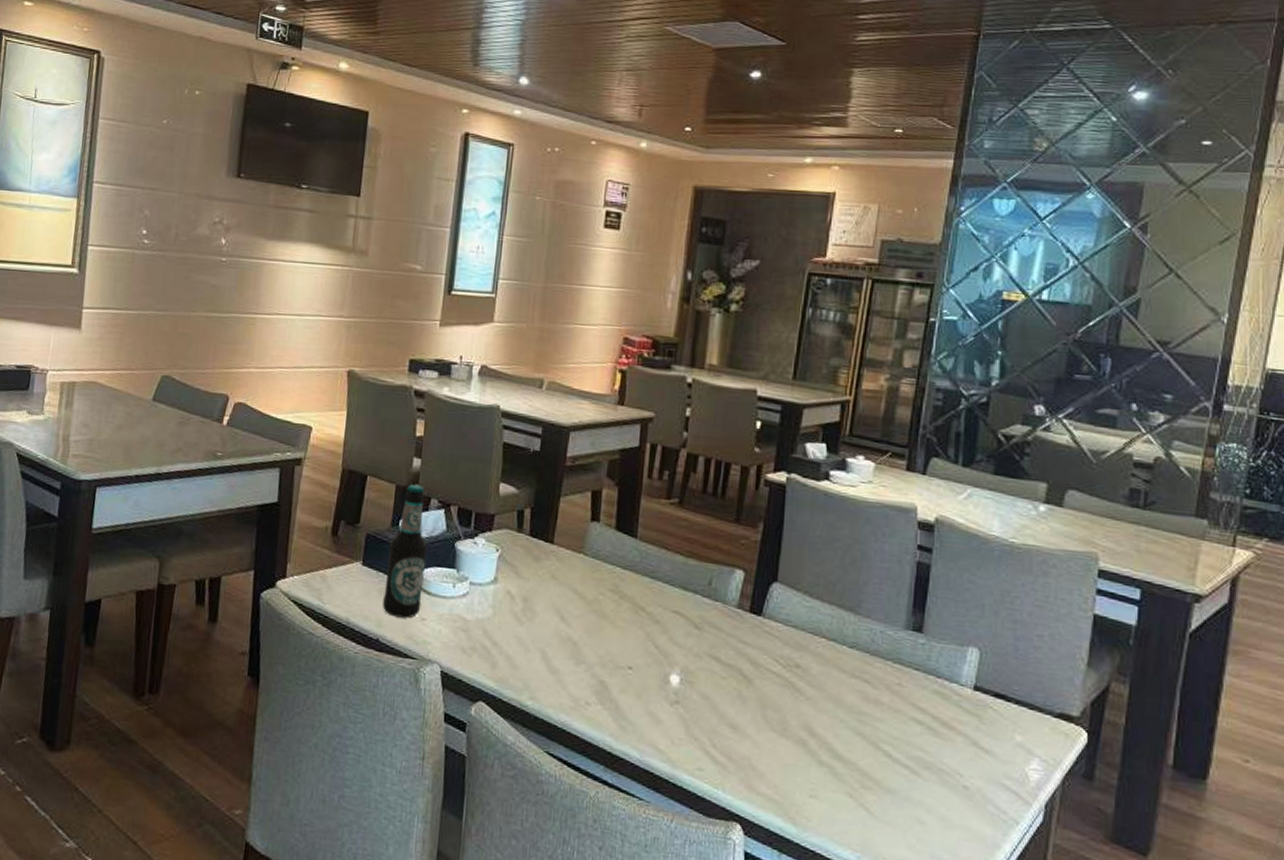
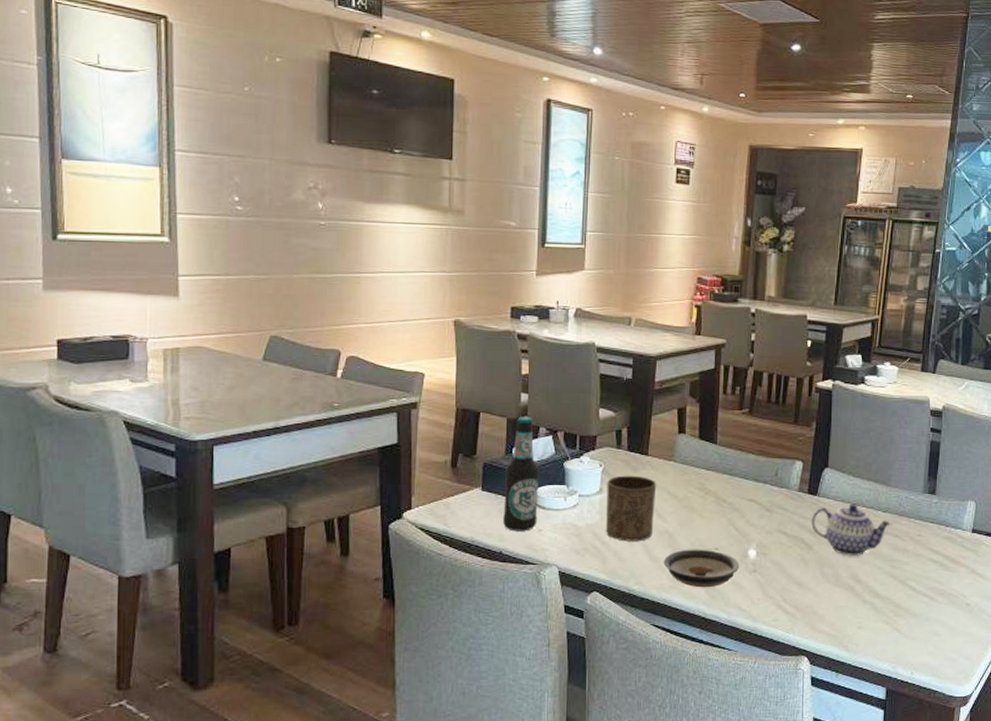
cup: none [498,564,562,647] -> present [606,475,657,541]
saucer: none [564,663,659,716] -> present [663,549,740,588]
teapot: none [752,631,861,701] -> present [811,504,892,556]

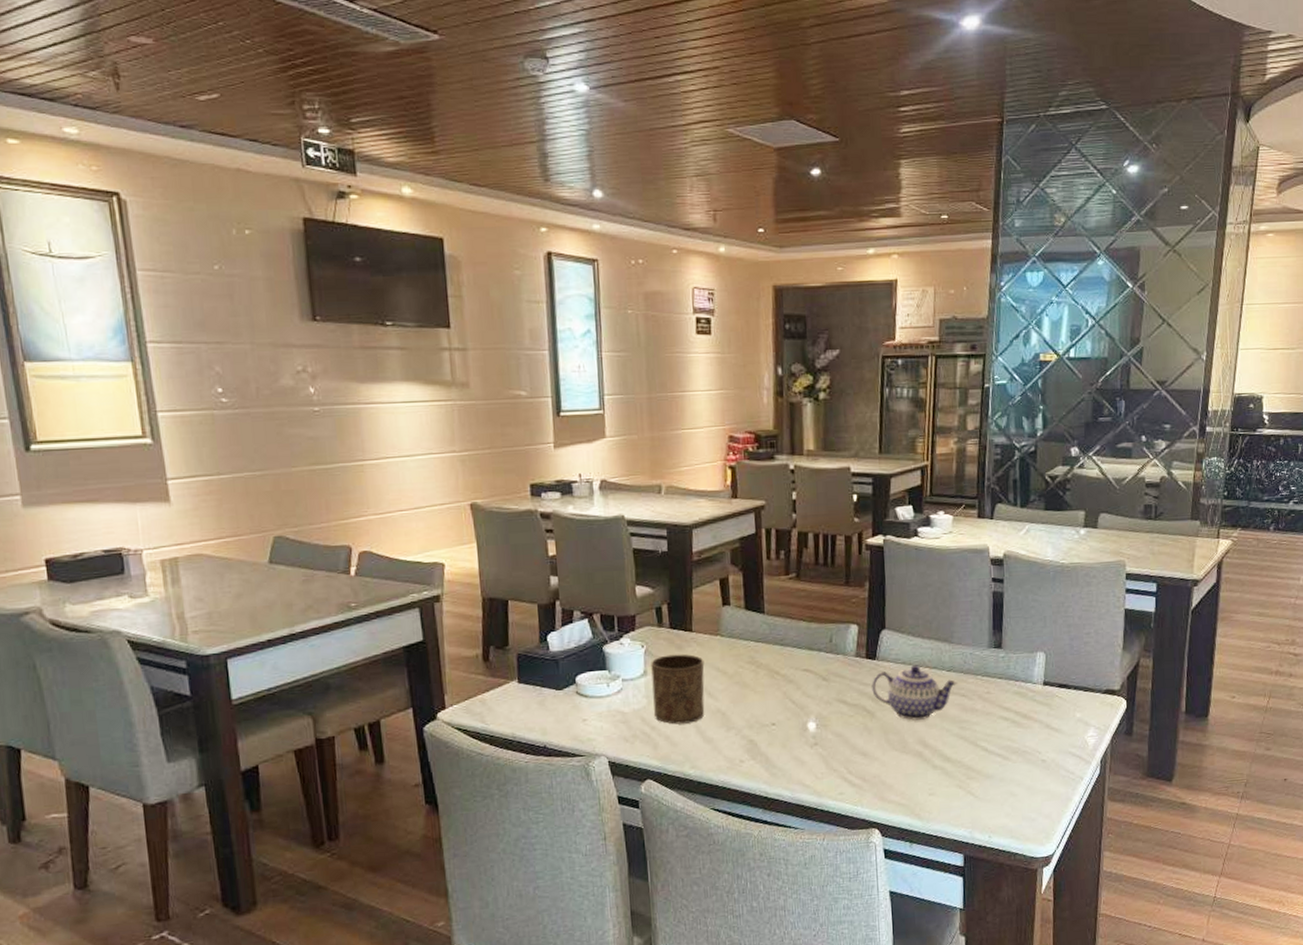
bottle: present [503,417,540,531] -> none [540,601,581,724]
saucer: present [663,549,740,588] -> none [718,725,800,767]

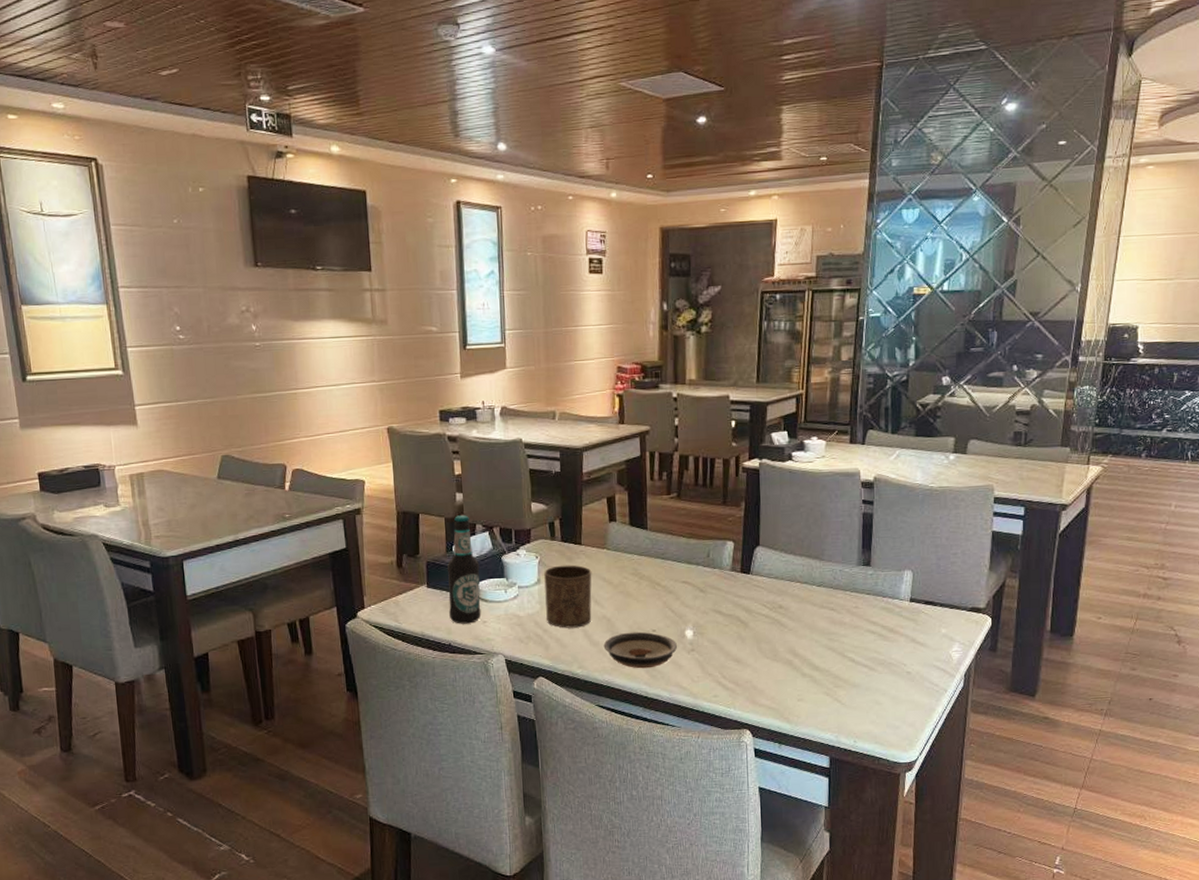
bottle: none [540,601,581,724] -> present [447,515,482,624]
saucer: none [718,725,800,767] -> present [603,631,678,669]
teapot: present [872,665,958,721] -> none [746,580,827,631]

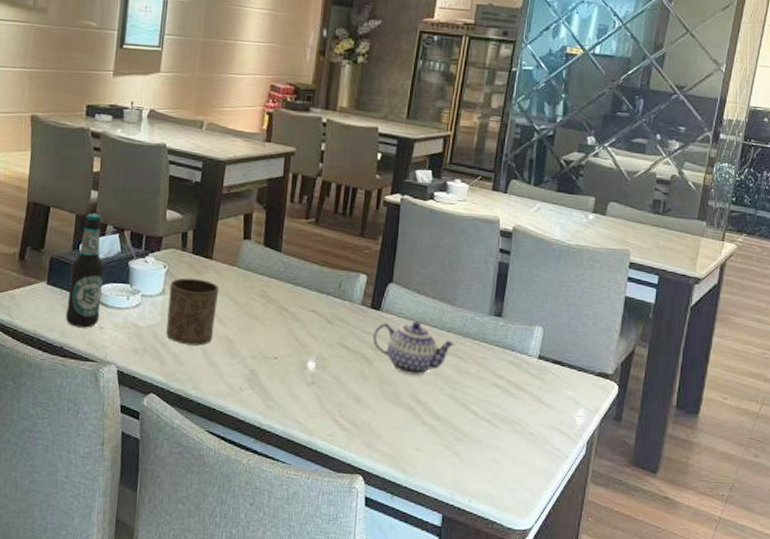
saucer: present [603,631,678,669] -> none [221,356,298,398]
teapot: none [746,580,827,631] -> present [373,321,455,375]

